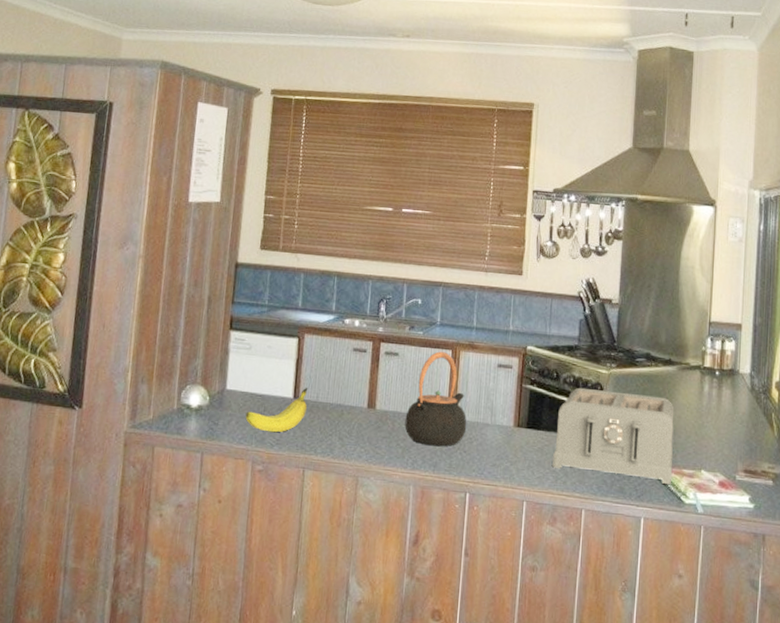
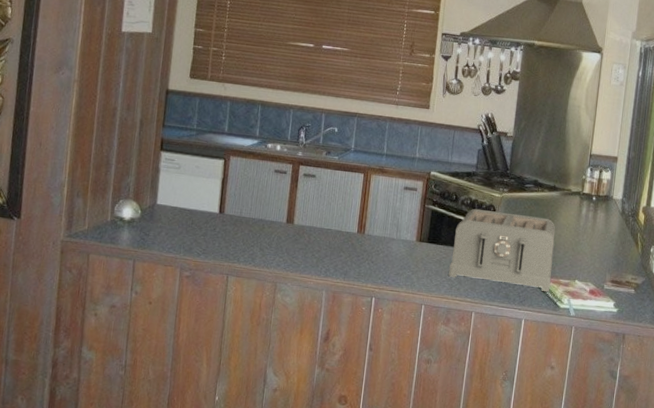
fruit: present [245,387,308,433] -> none [174,203,233,243]
teapot: present [405,351,467,447] -> none [319,174,375,258]

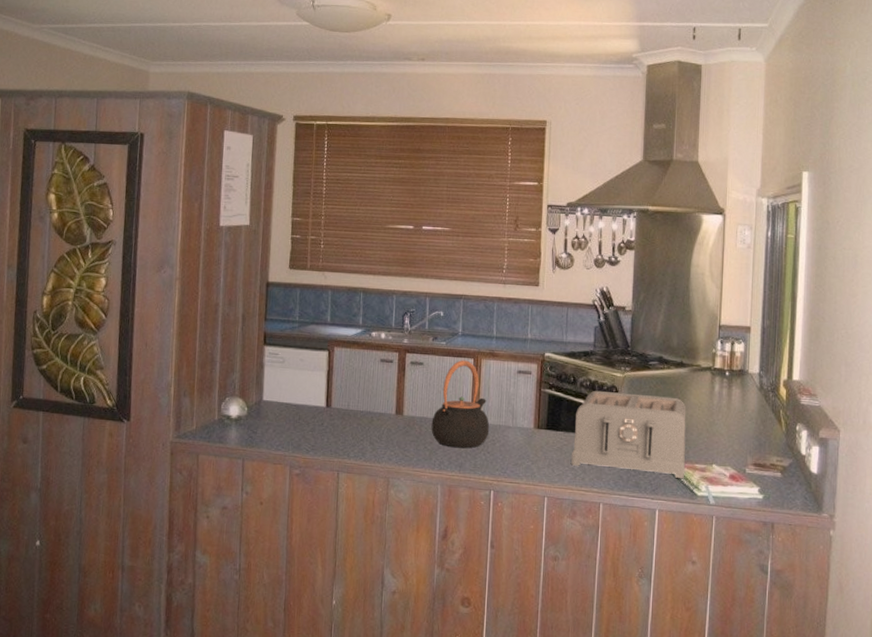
teapot: none [319,174,375,258] -> present [431,360,490,448]

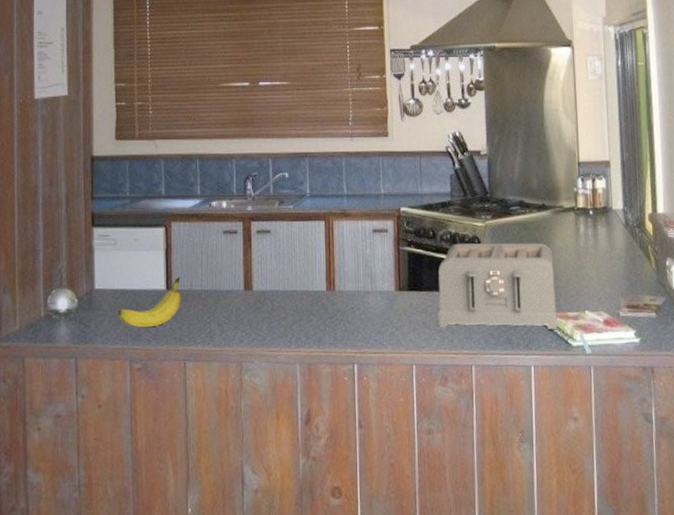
fruit: none [282,396,340,439] -> present [118,276,182,328]
teapot: present [431,360,490,448] -> none [284,223,348,321]

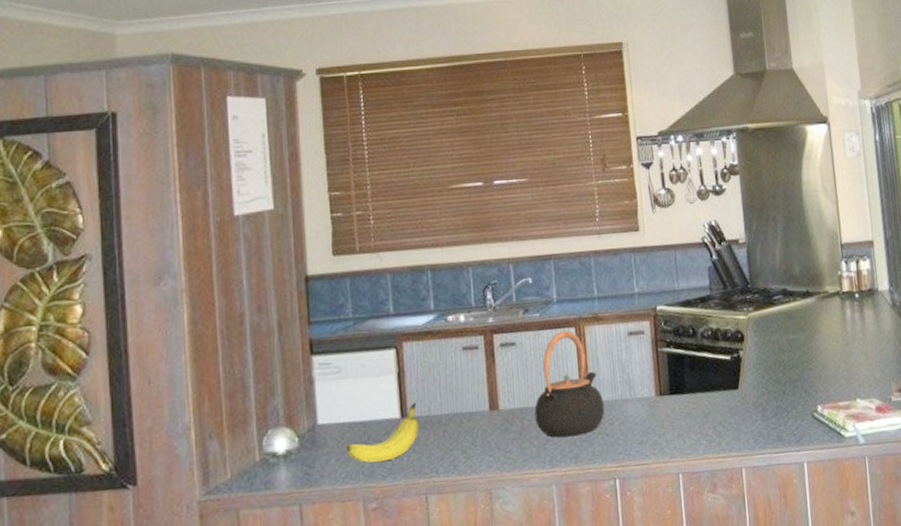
teapot: none [284,223,348,321] -> present [534,330,605,437]
toaster: present [438,243,558,329] -> none [701,332,829,431]

